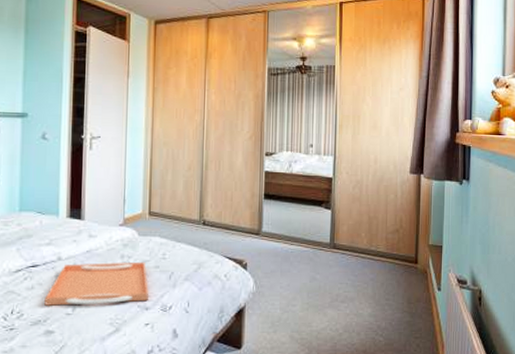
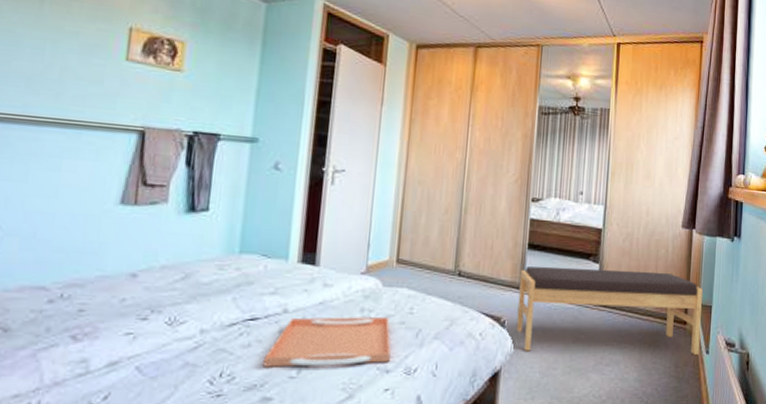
bench: none [257,214,432,292] -> present [516,266,702,355]

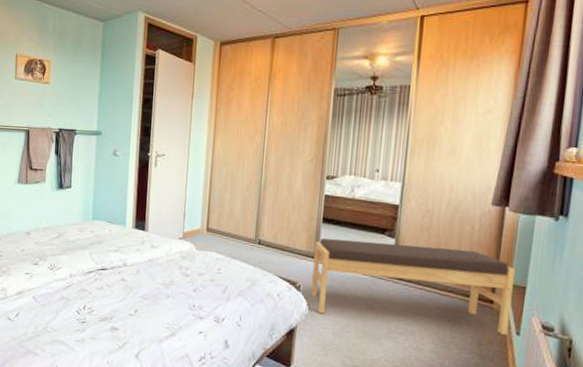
serving tray: present [263,316,391,367] -> none [111,270,203,311]

